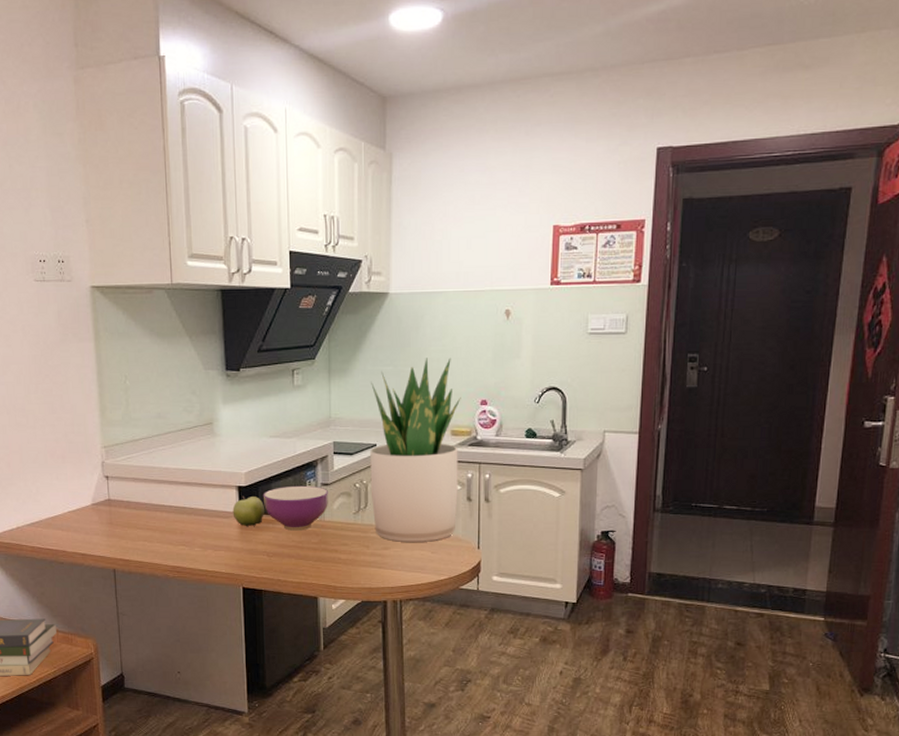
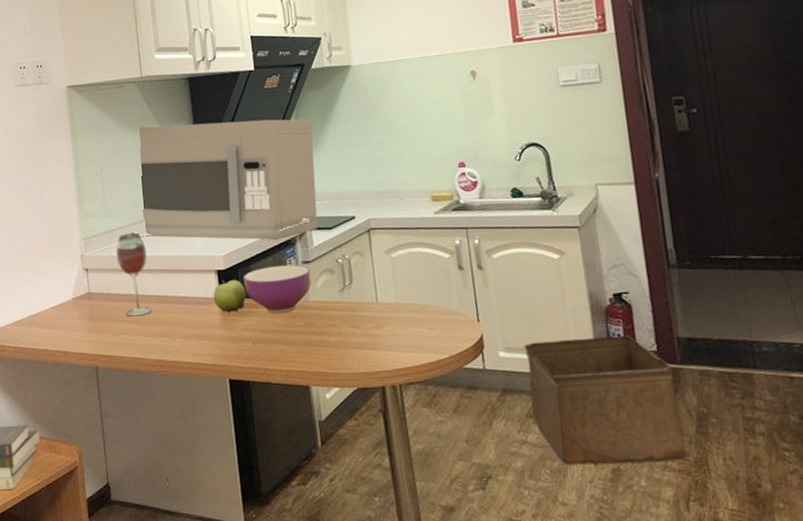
wineglass: none [137,444,171,525] -> present [116,233,152,317]
microwave: none [153,338,344,461] -> present [130,119,319,240]
planter: present [370,357,461,542] -> none [342,122,450,319]
storage bin: none [515,568,640,674] -> present [524,335,687,465]

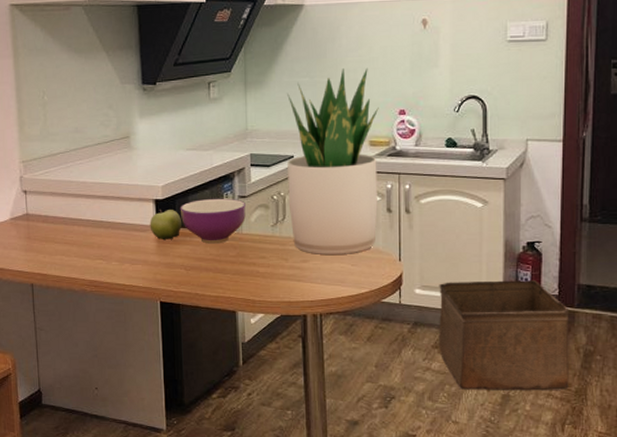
wineglass: present [116,233,152,317] -> none [55,158,89,239]
microwave: present [130,119,319,240] -> none [71,53,260,173]
planter: none [342,122,450,319] -> present [287,68,379,254]

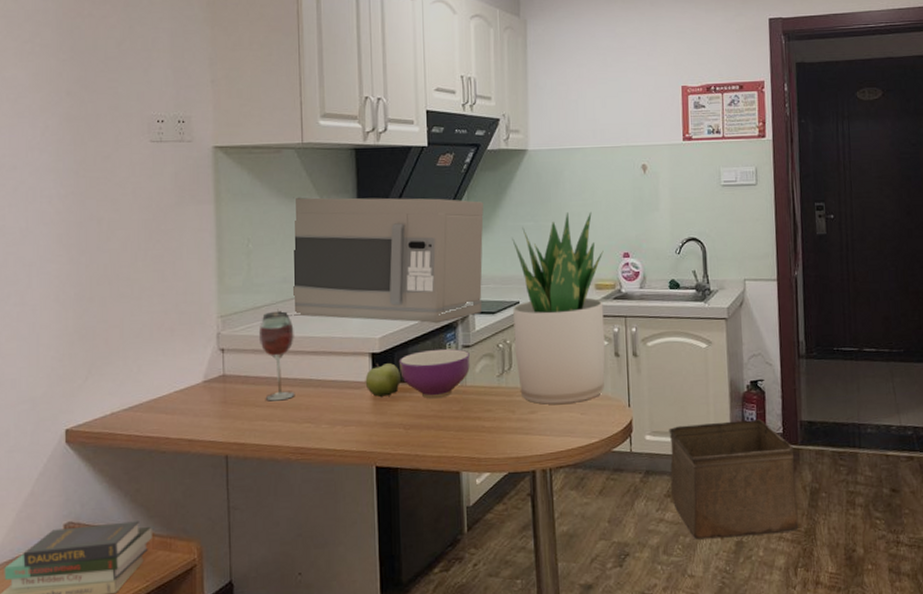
wineglass: none [55,158,89,239] -> present [258,311,295,401]
microwave: none [71,53,260,173] -> present [277,197,484,323]

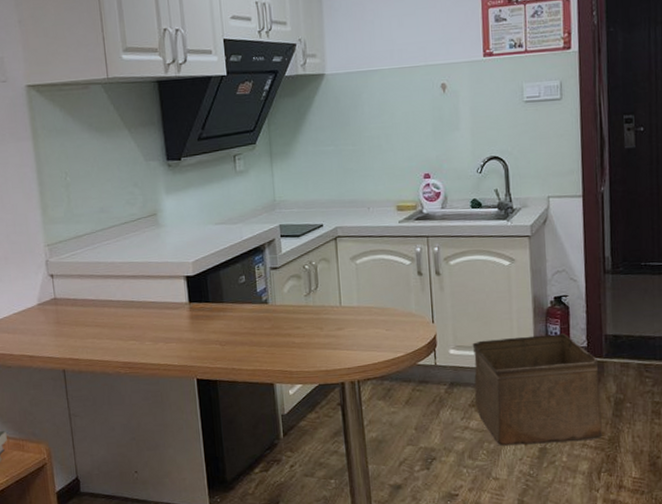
wineglass: present [258,311,295,401] -> none [82,239,120,321]
microwave: present [277,197,484,323] -> none [97,126,288,247]
fruit: present [365,363,400,397] -> none [181,285,214,316]
bowl: present [398,348,470,399] -> none [211,270,279,318]
planter: present [512,211,606,405] -> none [313,133,409,322]

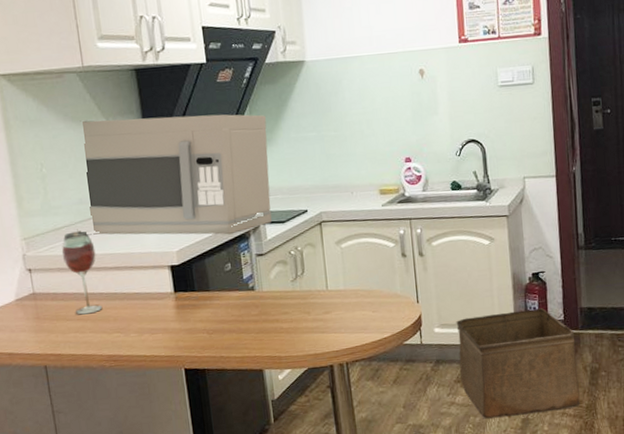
wineglass: none [82,239,120,321] -> present [61,231,103,315]
microwave: none [97,126,288,247] -> present [77,114,272,235]

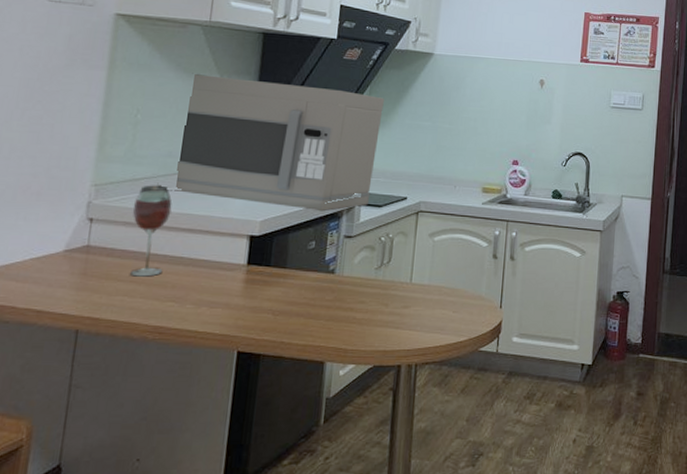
storage bin: present [456,308,580,419] -> none [531,329,650,443]

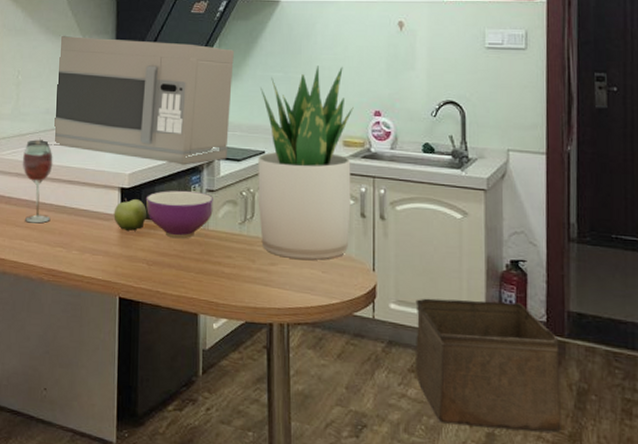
fruit: none [239,246,277,280] -> present [113,198,146,231]
bowl: none [277,237,351,287] -> present [145,190,213,239]
planter: none [396,116,494,300] -> present [258,66,354,260]
storage bin: none [531,329,650,443] -> present [415,298,561,433]

